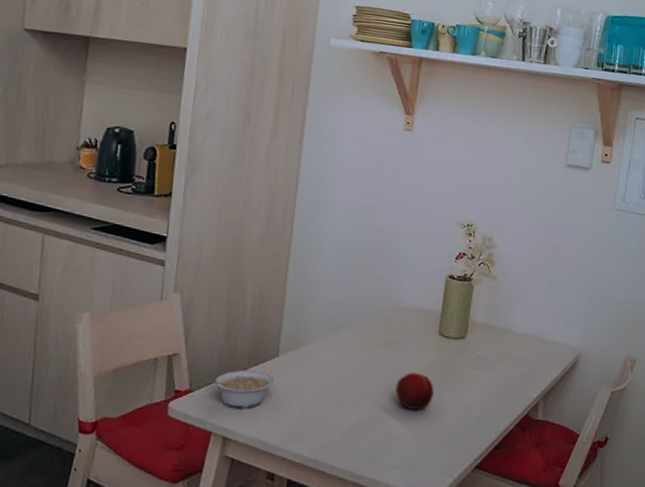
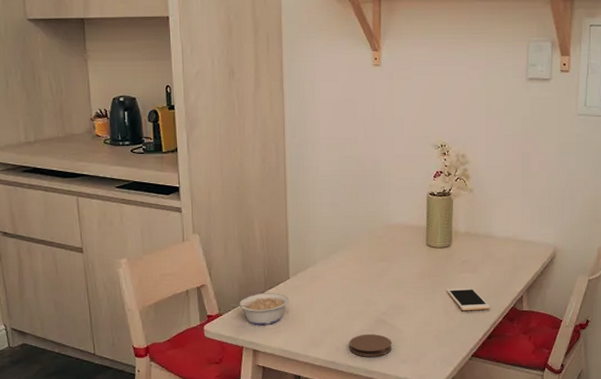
coaster: none [336,430,387,458] -> present [349,333,392,357]
fruit: present [395,372,434,410] -> none [394,281,428,312]
cell phone: none [454,386,502,415] -> present [446,288,490,310]

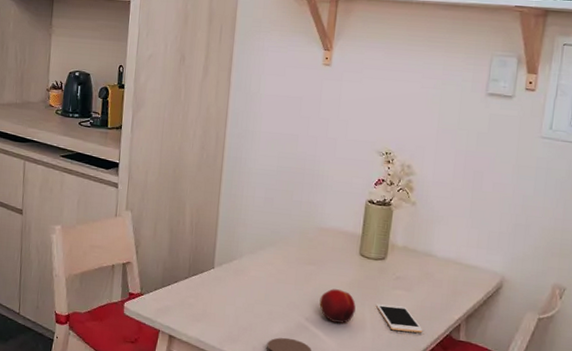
legume: present [229,293,289,326] -> none [151,278,211,313]
fruit: none [394,281,428,312] -> present [319,289,356,323]

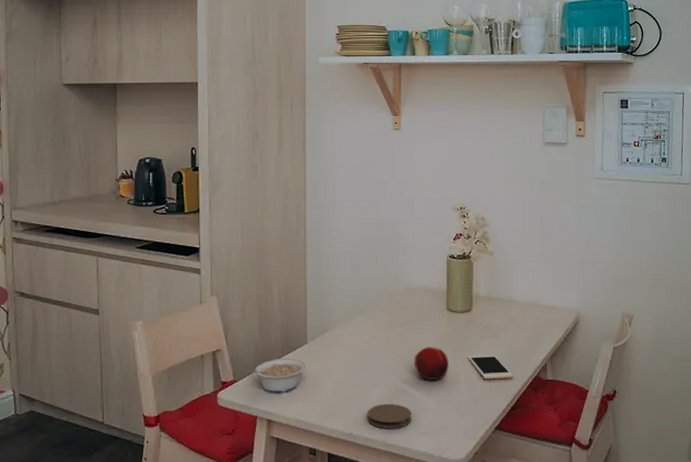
legume: none [151,278,211,313] -> present [244,358,306,394]

